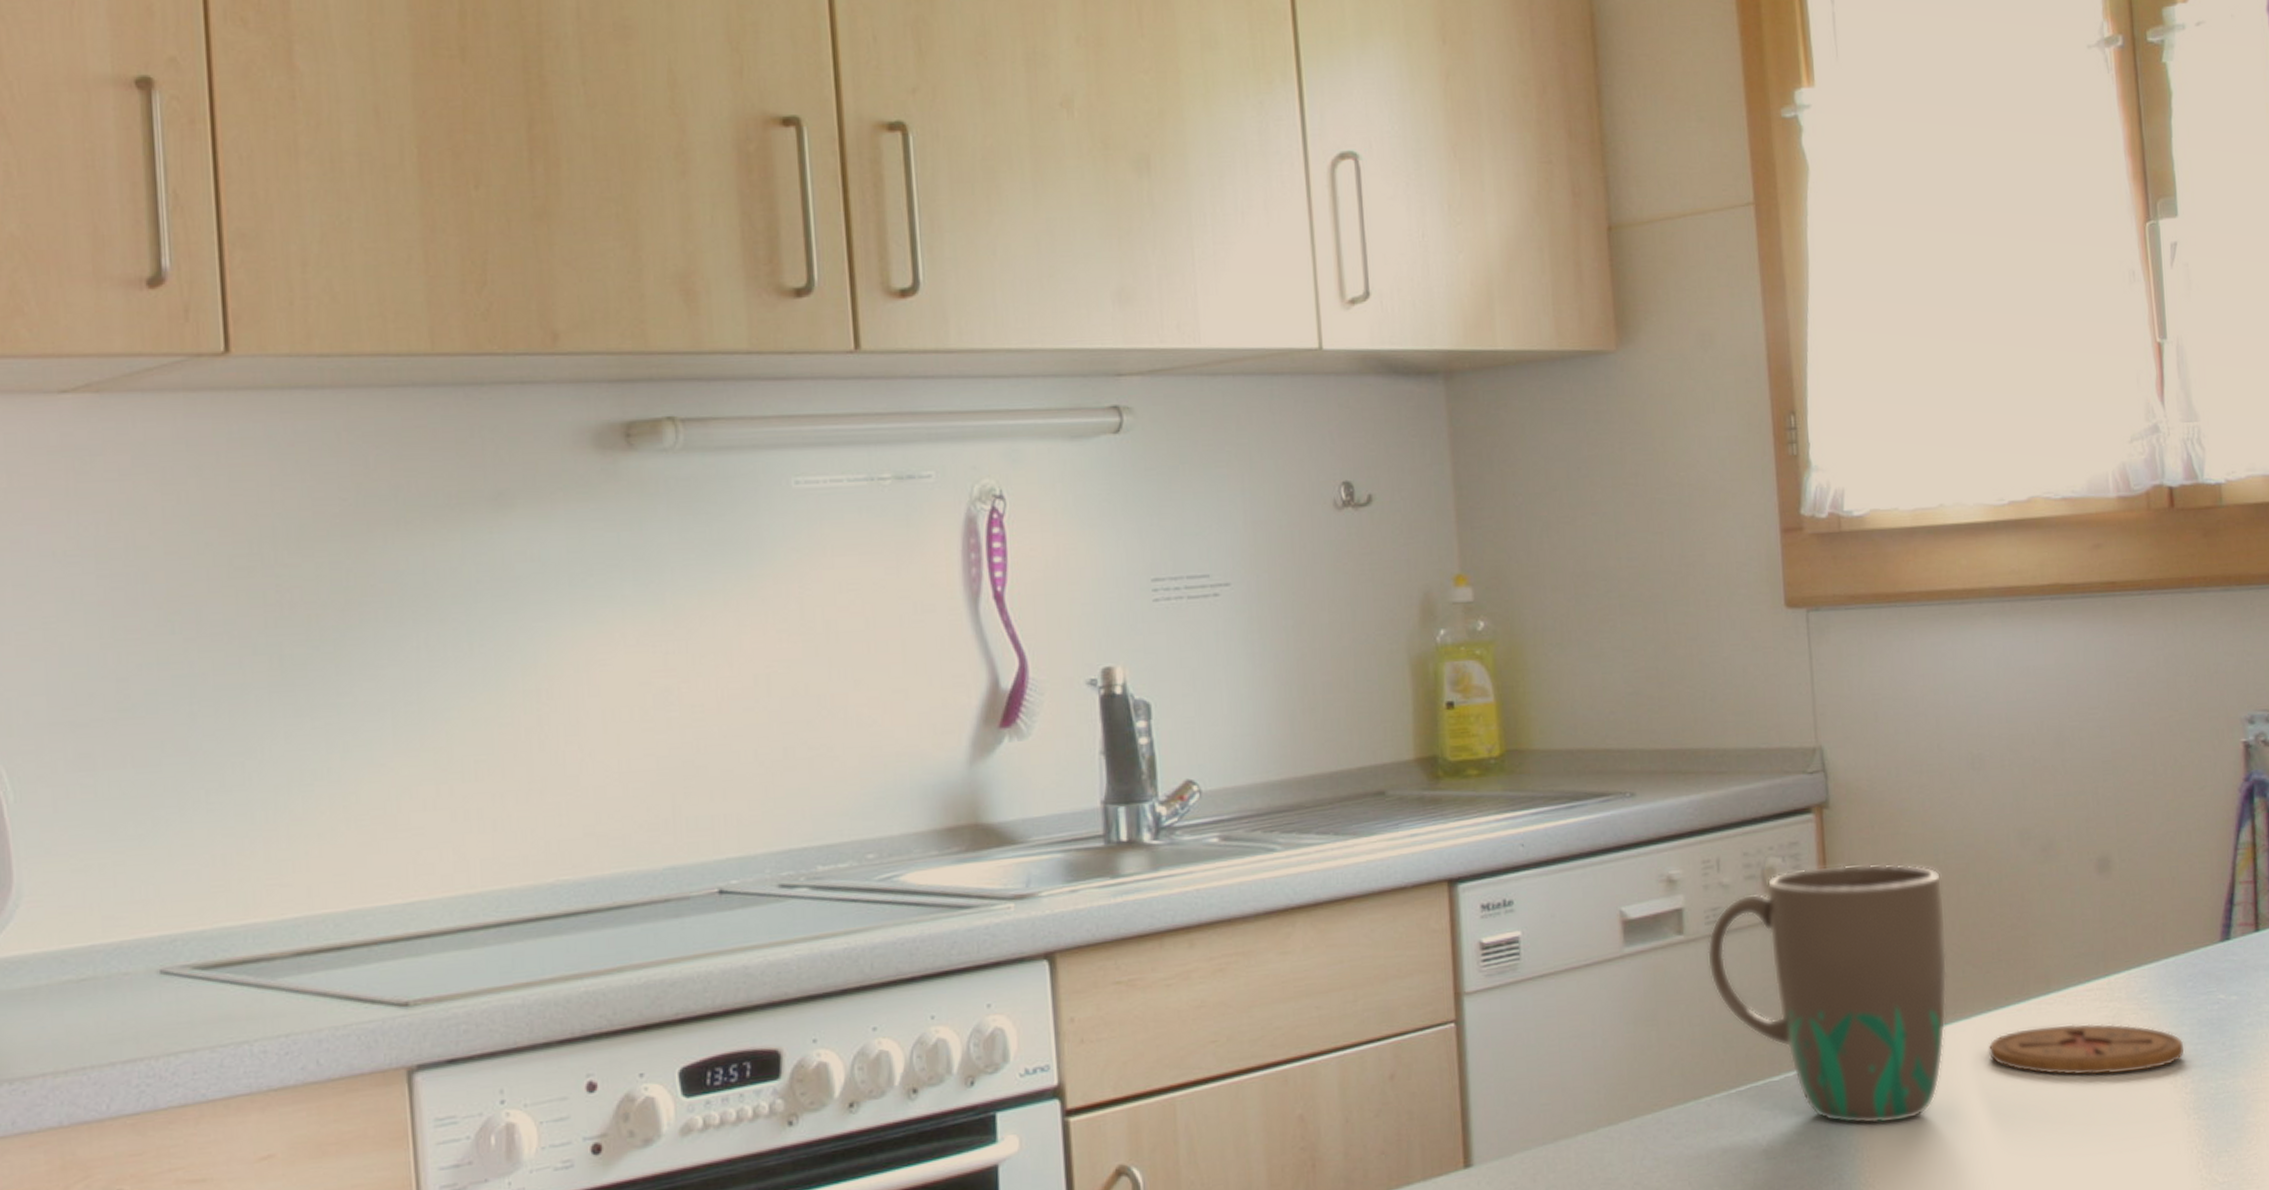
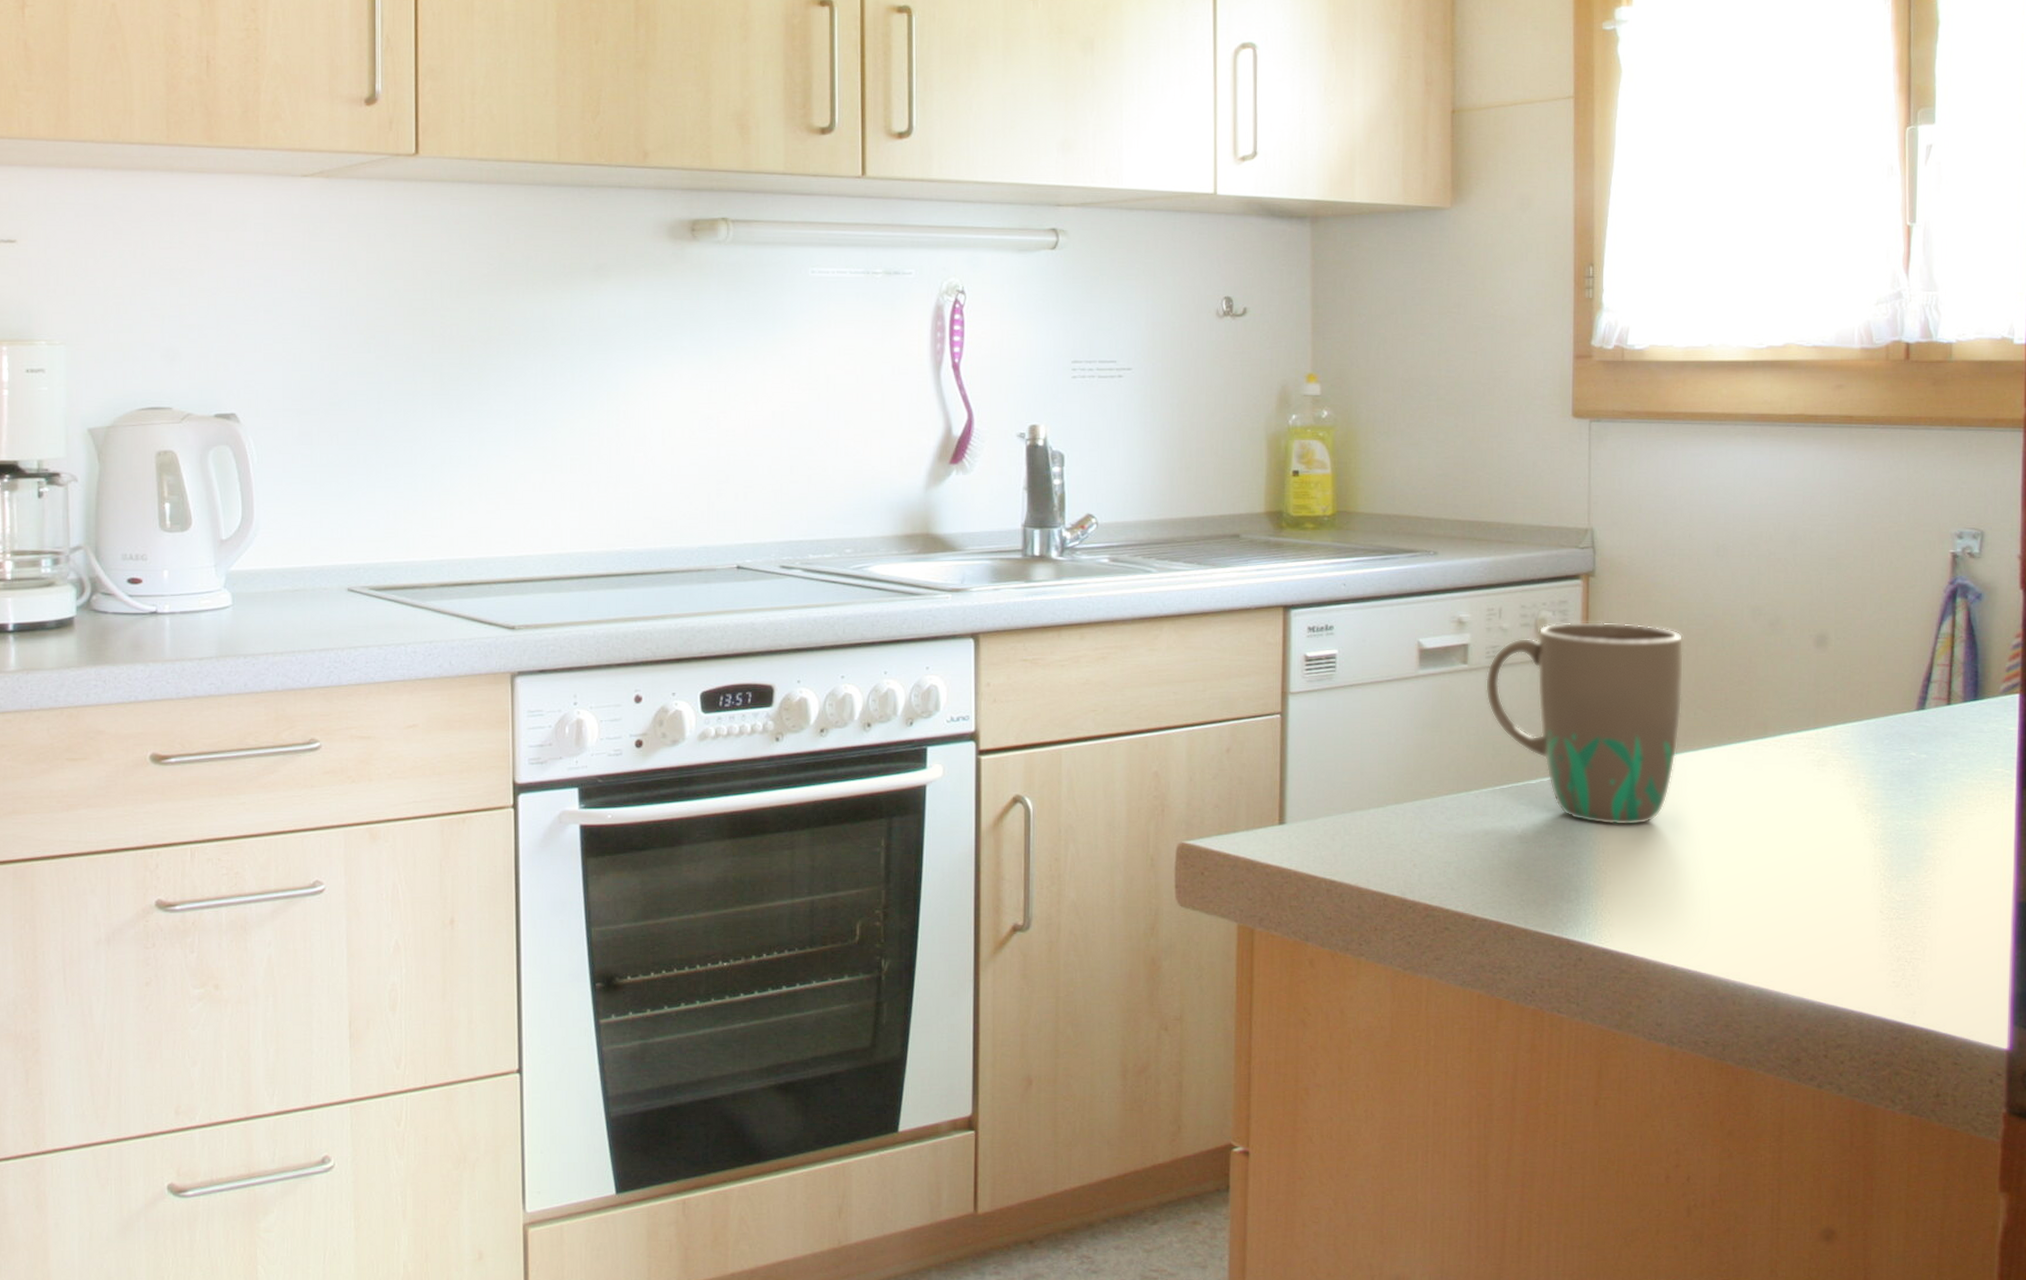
coaster: present [1989,1024,2185,1075] -> none [1711,763,1877,806]

